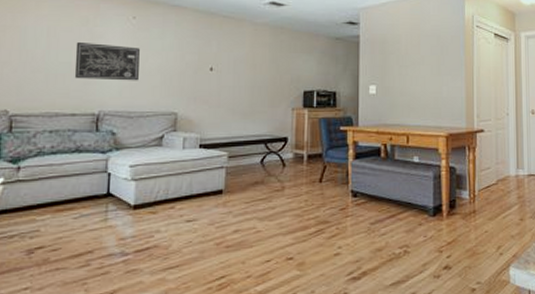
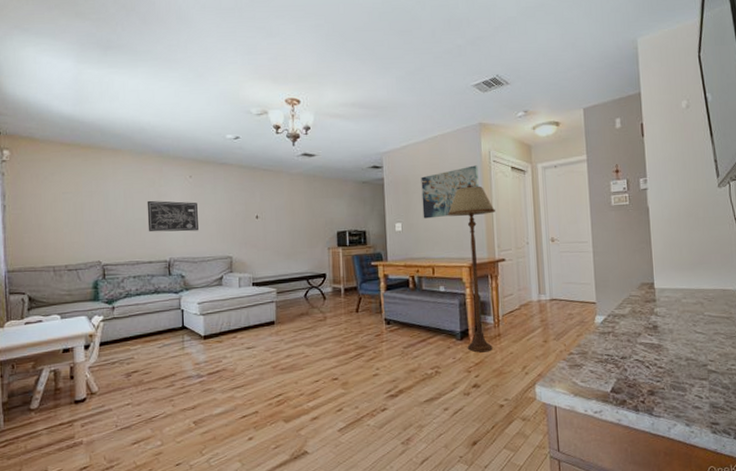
wall art: none [400,29,461,82] -> present [421,165,479,219]
floor lamp: none [426,48,476,231] -> present [447,184,495,353]

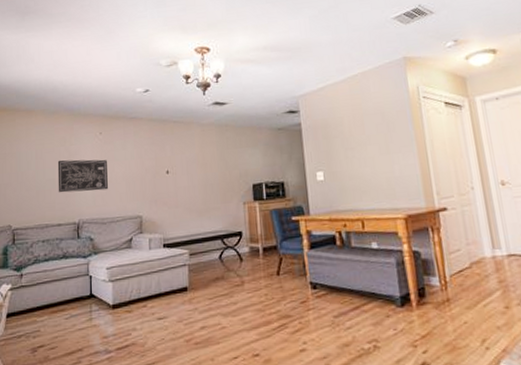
wall art: present [421,165,479,219] -> none [342,103,409,166]
floor lamp: present [447,184,495,353] -> none [374,124,442,322]

